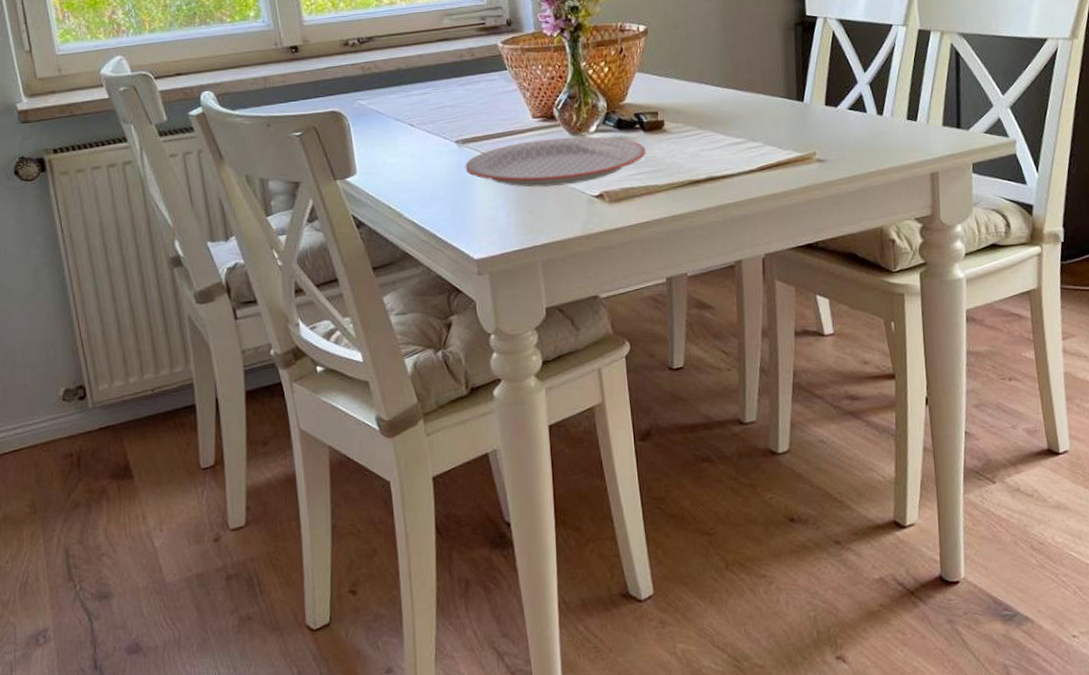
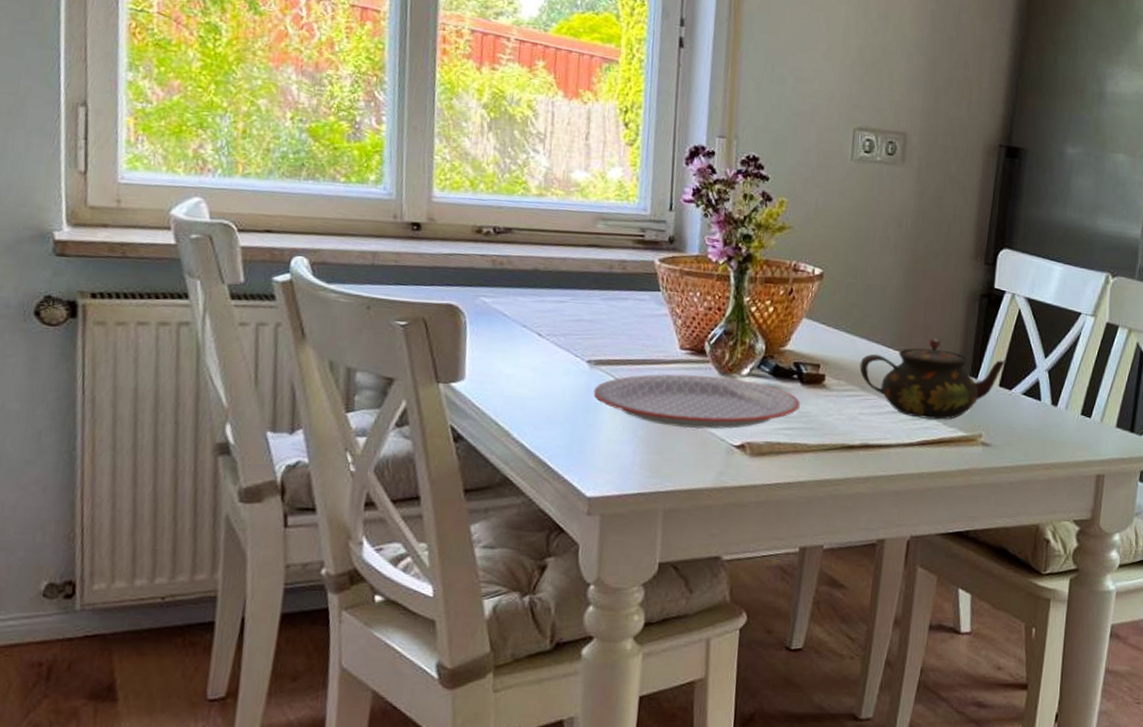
teapot: none [693,70,829,146] -> present [859,338,1007,420]

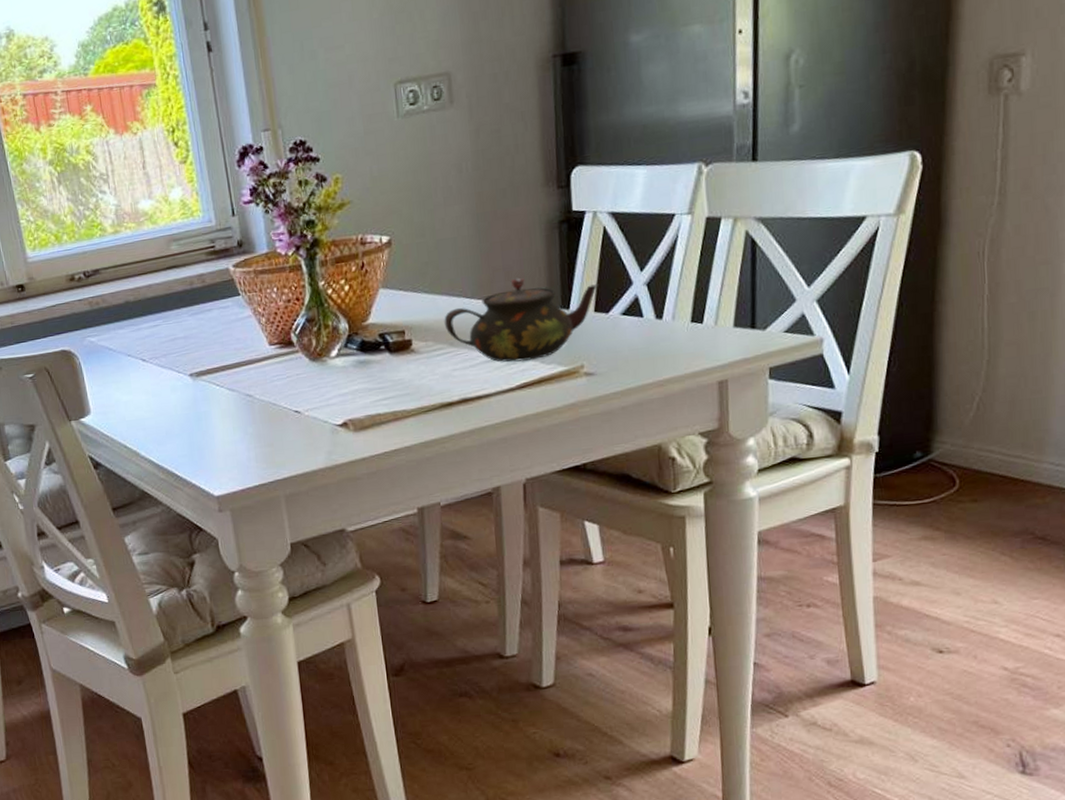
plate: present [593,374,800,429] -> none [200,361,393,419]

